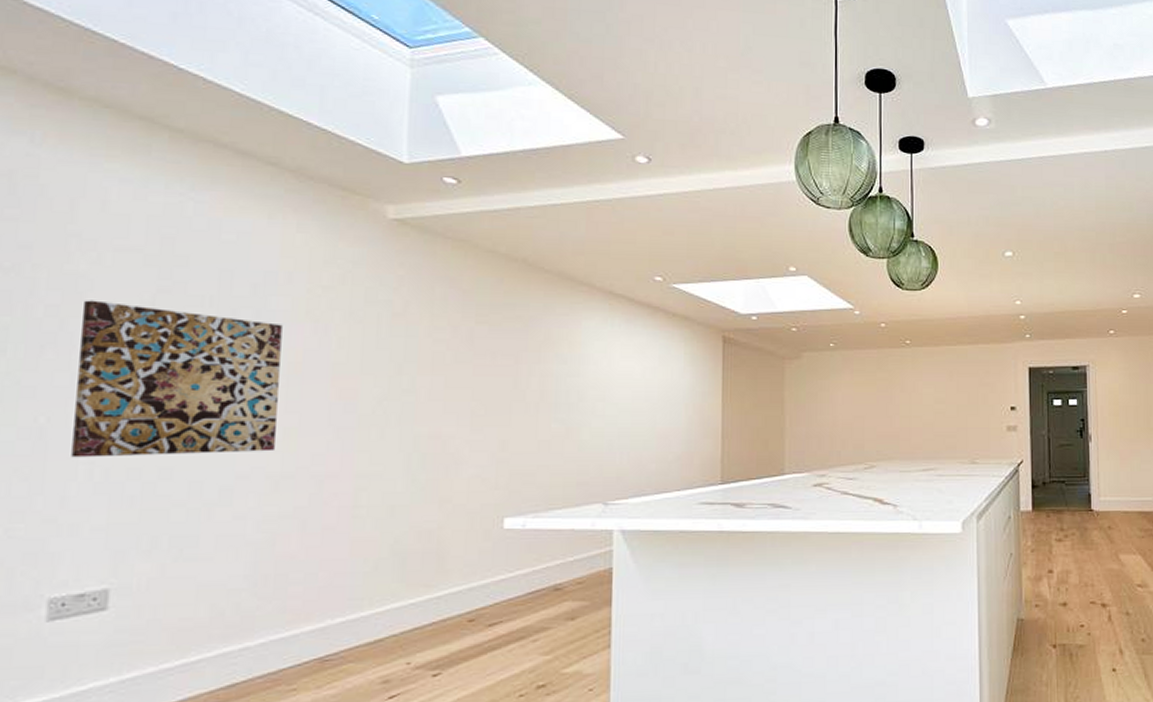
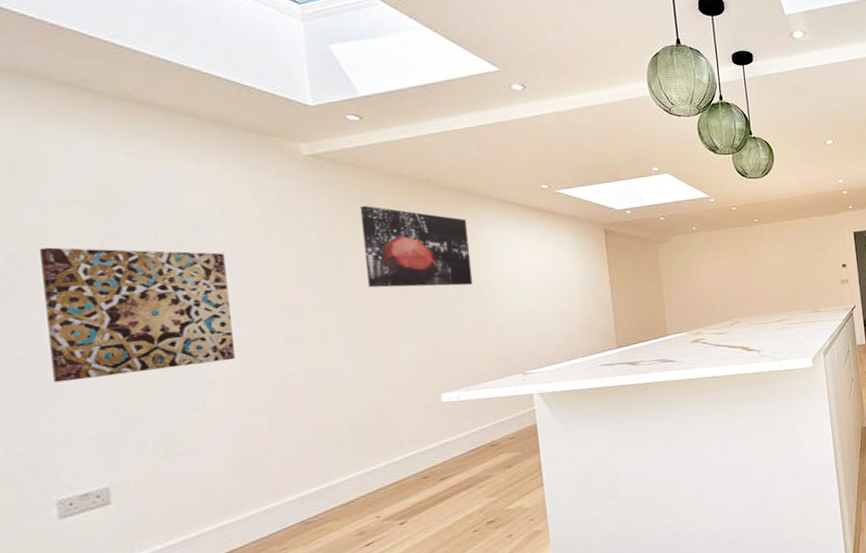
wall art: none [437,284,563,388] -> present [360,206,473,288]

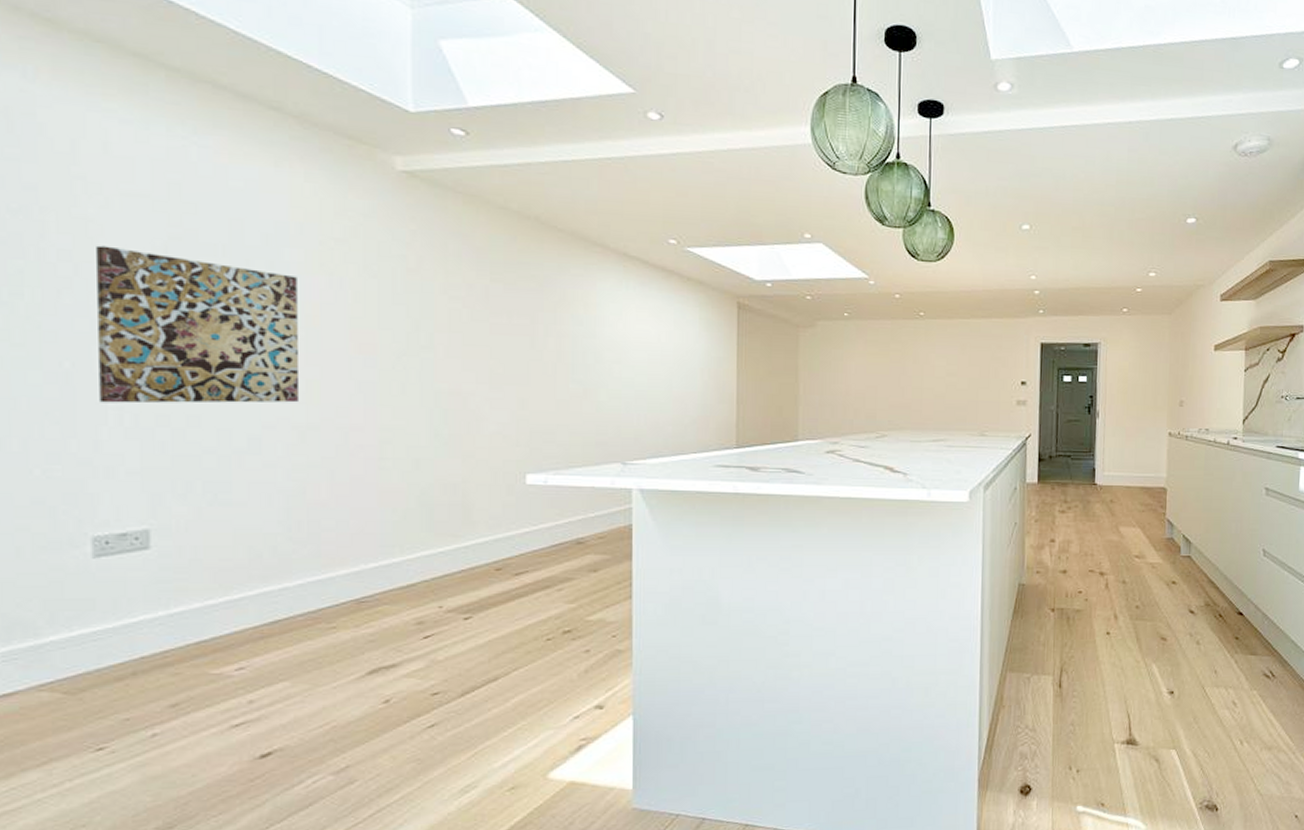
wall art: present [360,206,473,288] -> none [455,240,577,349]

